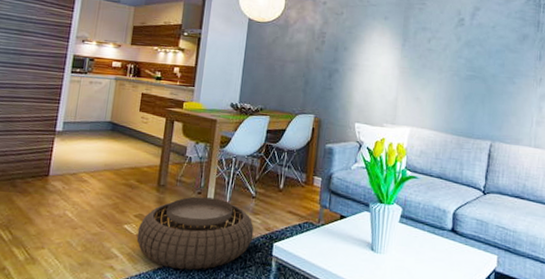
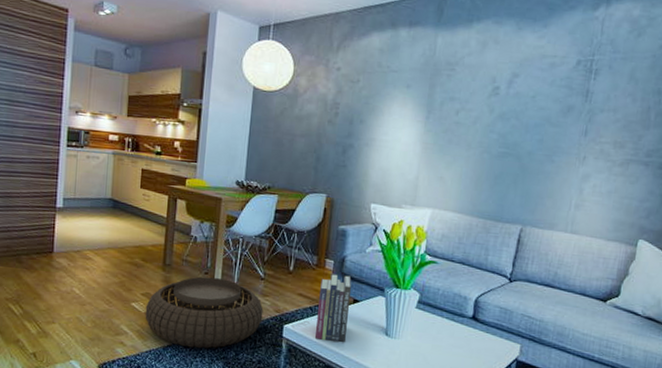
books: none [304,191,339,260] -> present [315,274,352,343]

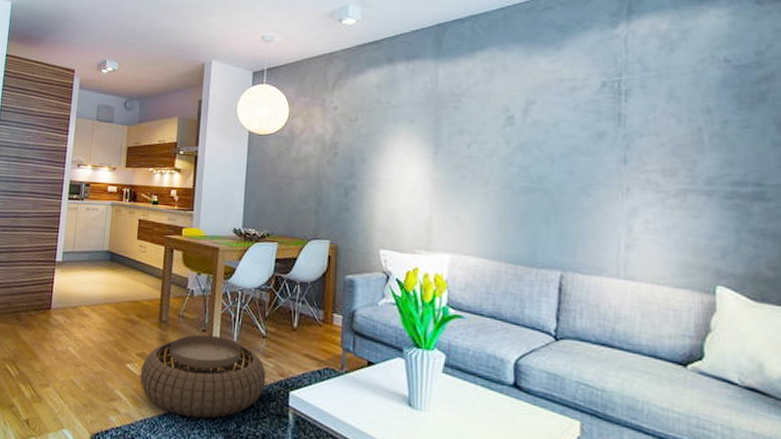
books: present [315,274,352,343] -> none [326,331,365,414]

